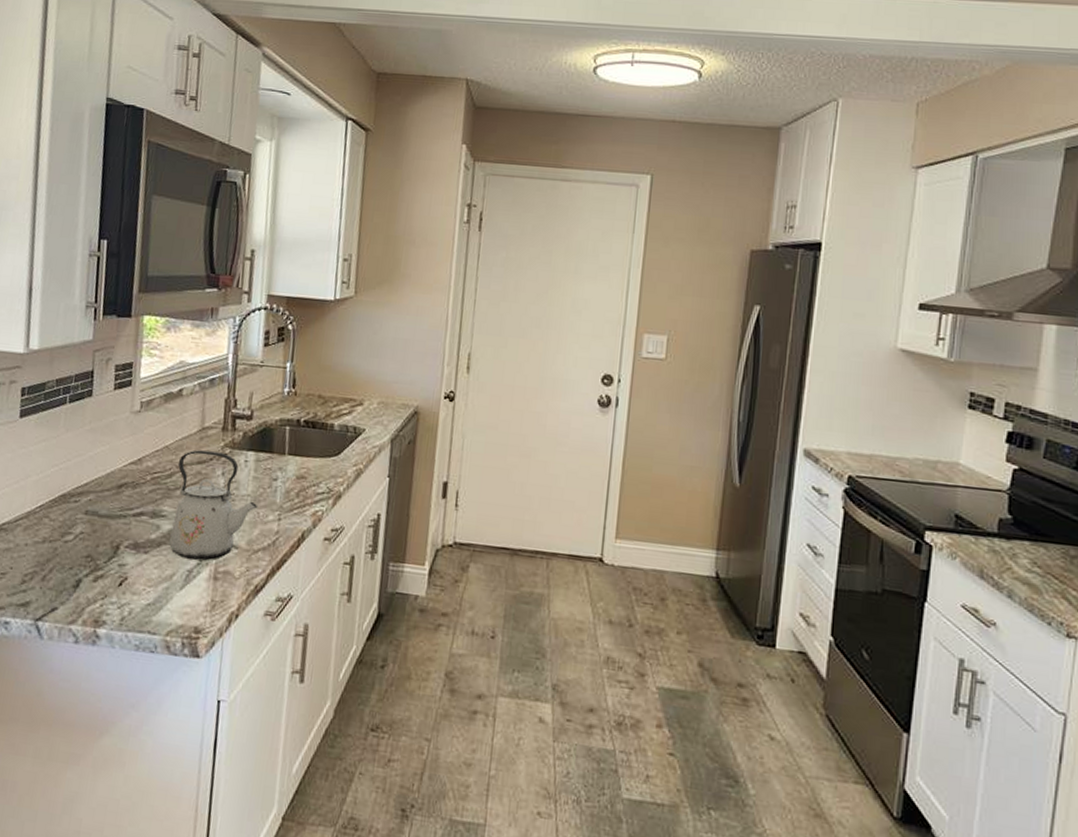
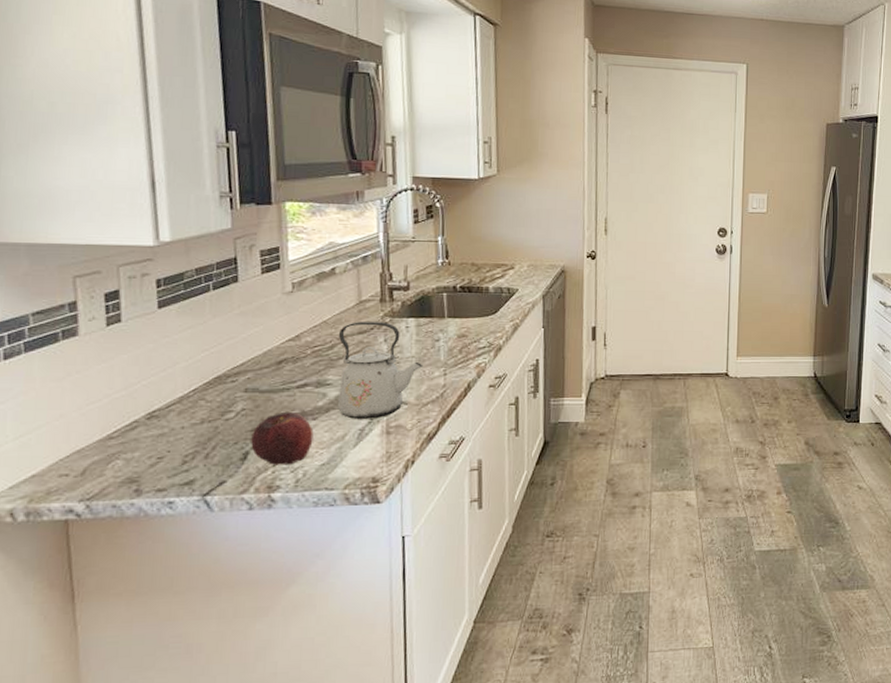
fruit: none [84,540,144,600] -> present [251,411,314,465]

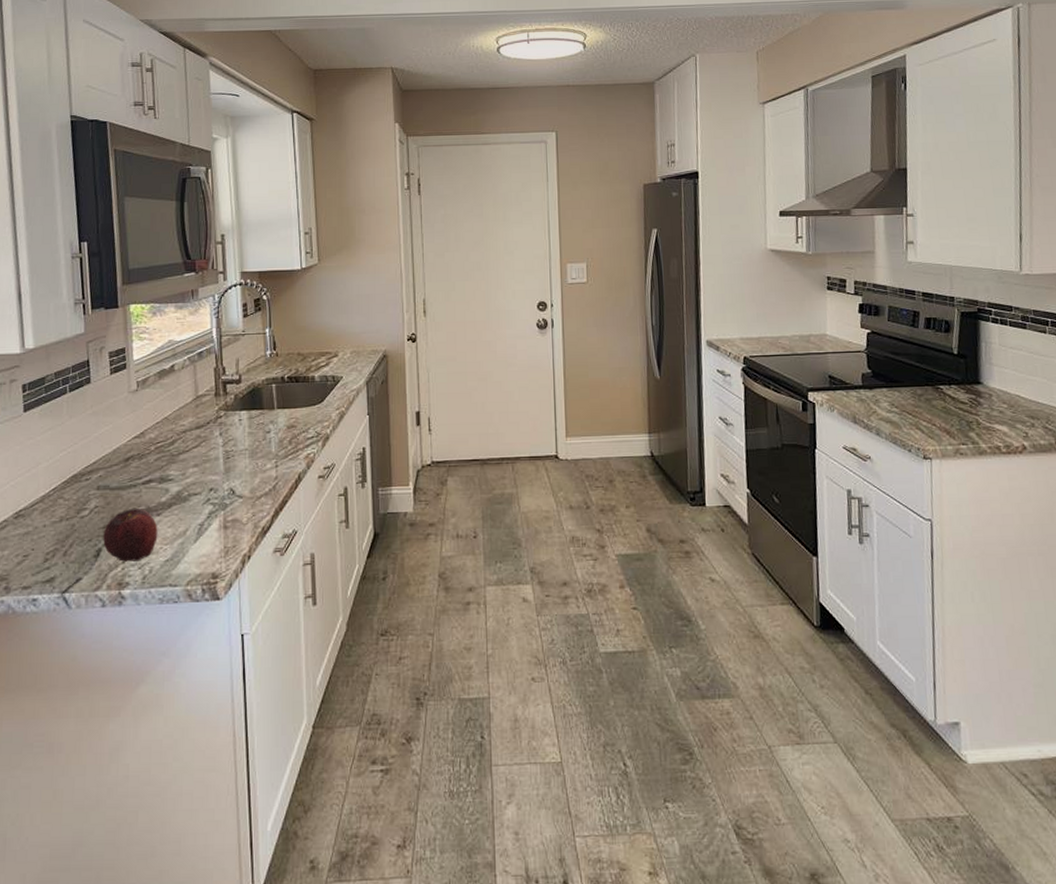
kettle: present [338,322,424,419] -> none [178,416,256,514]

